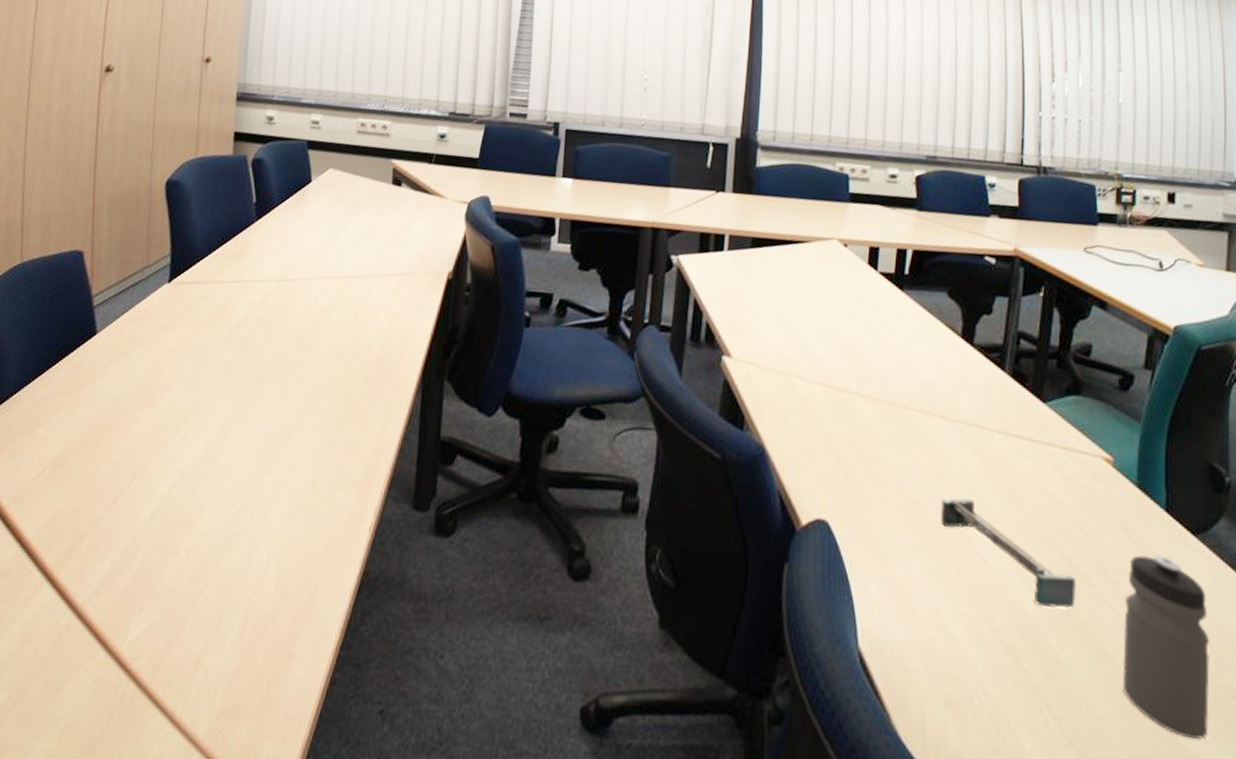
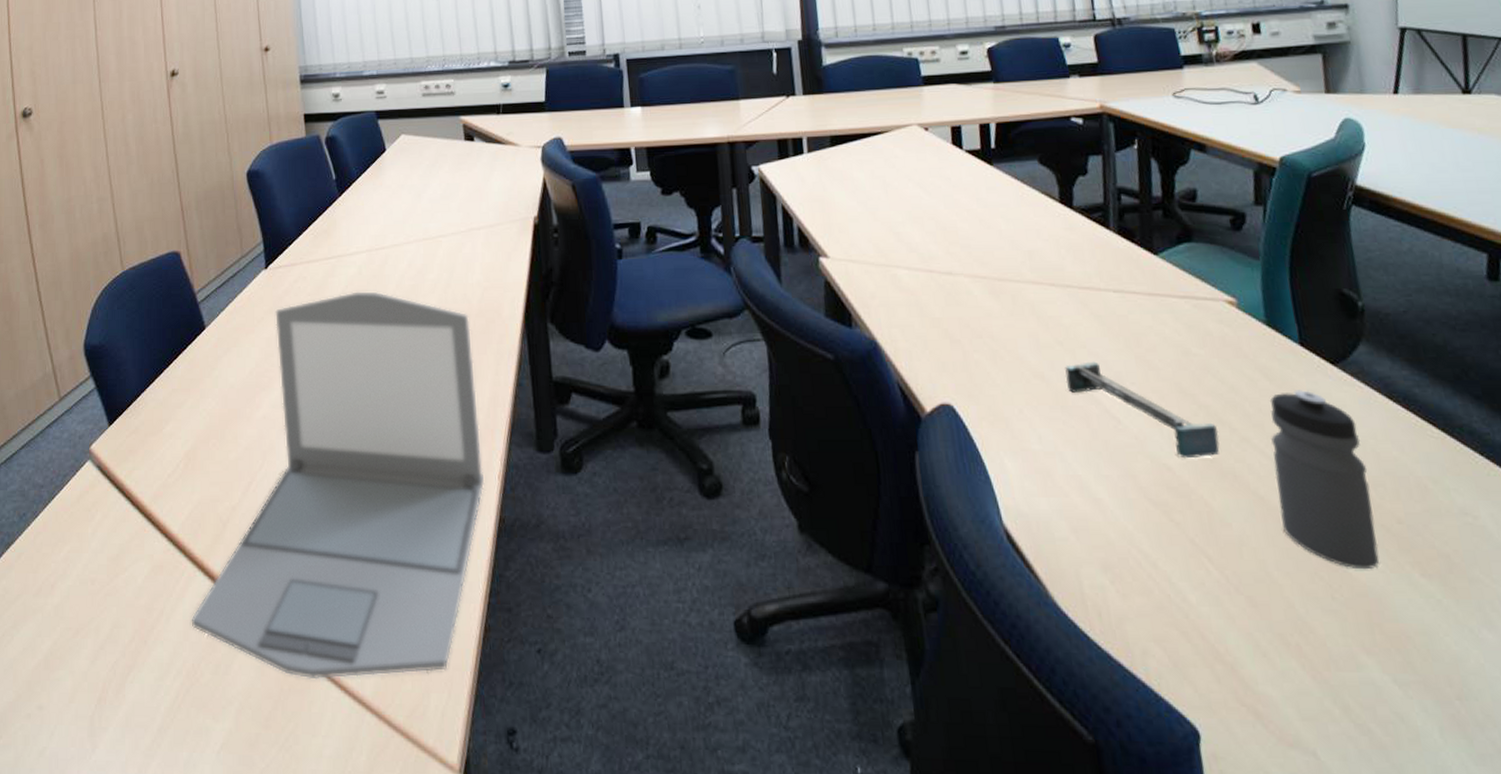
laptop: none [30,319,367,720] -> present [191,291,485,680]

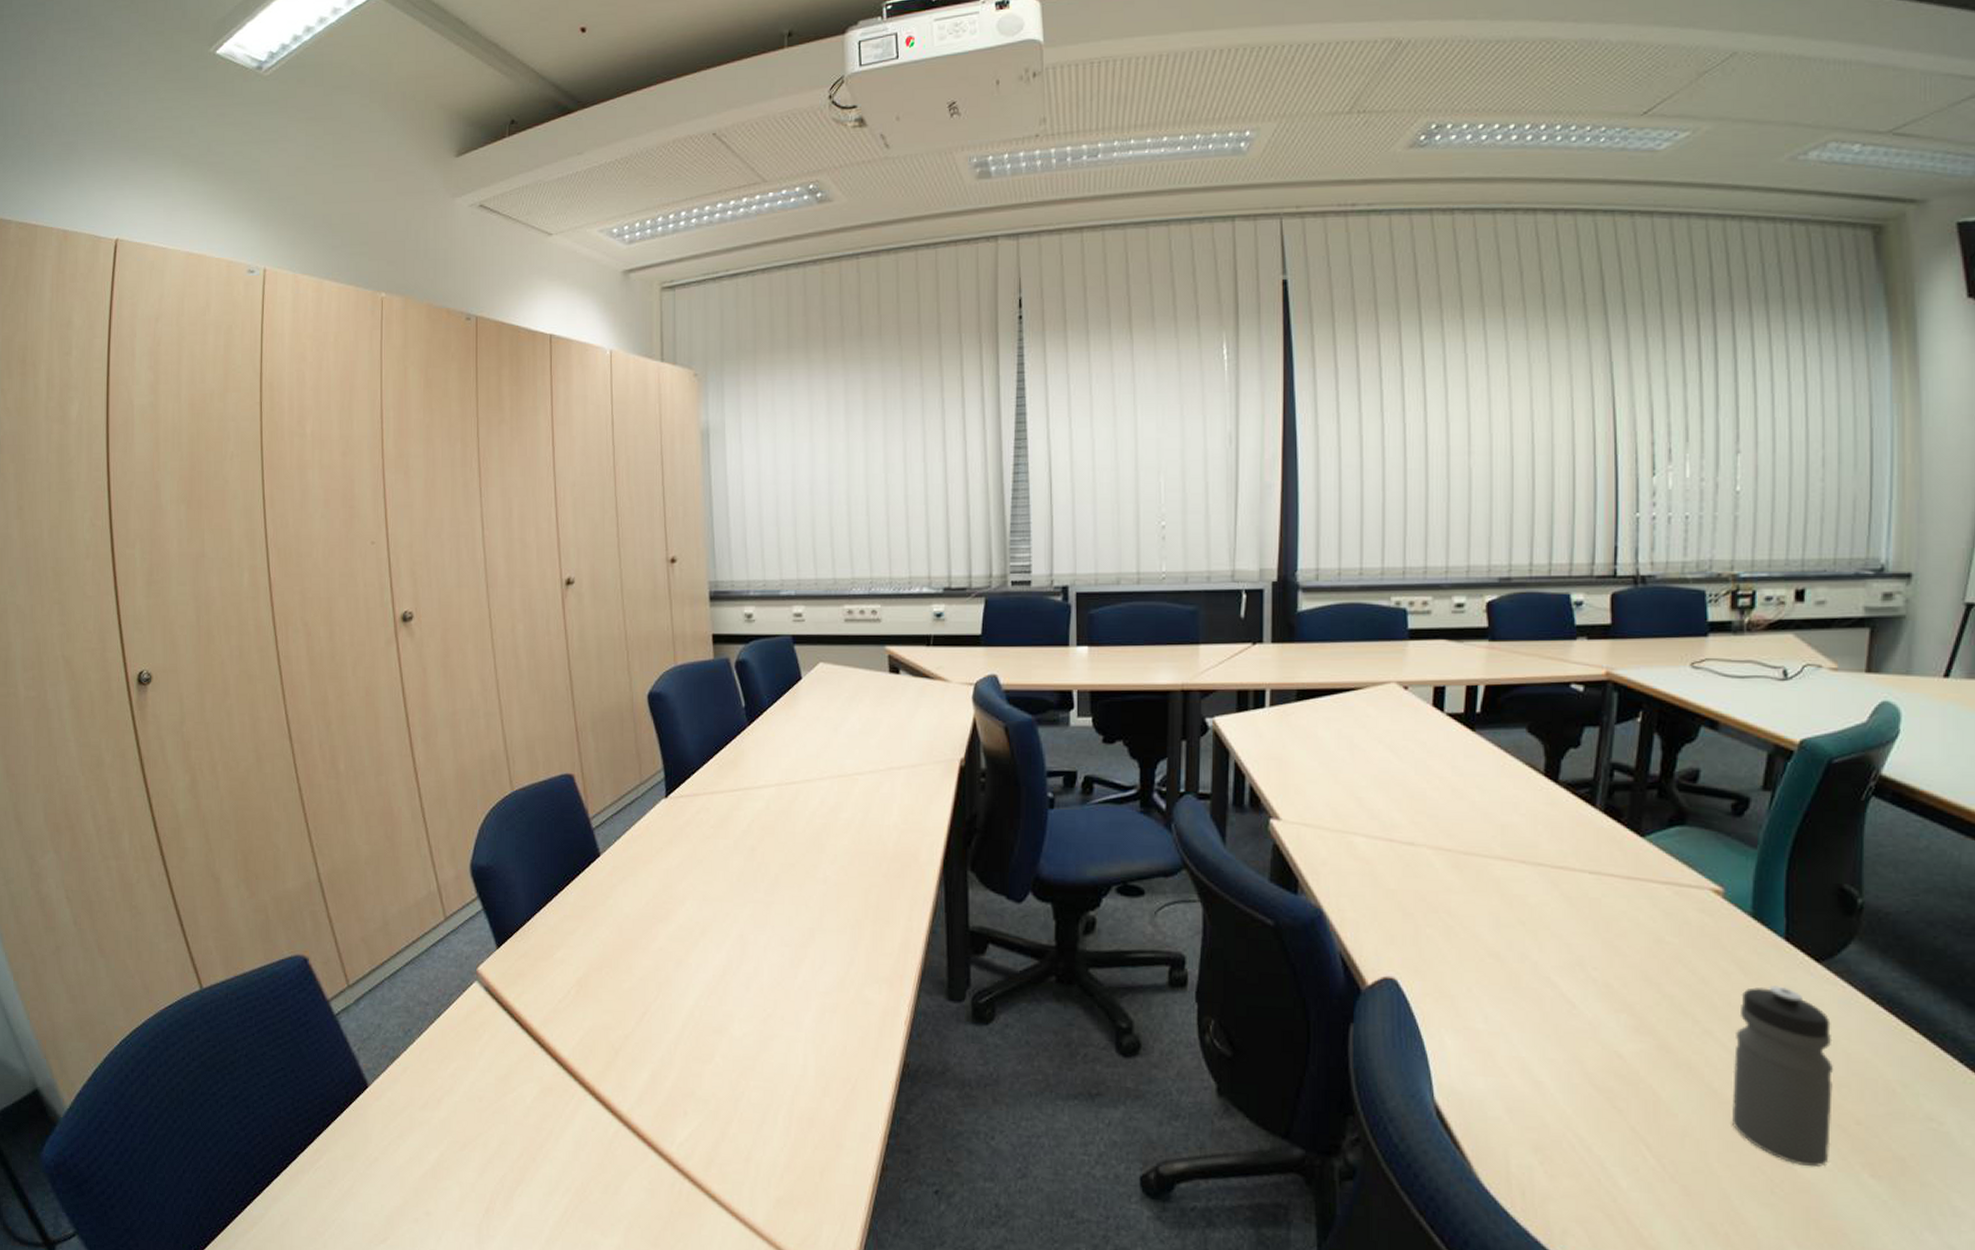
laptop: present [191,291,485,680] -> none [580,826,891,1205]
shelf: present [1065,361,1220,459] -> none [1522,943,1680,1048]

